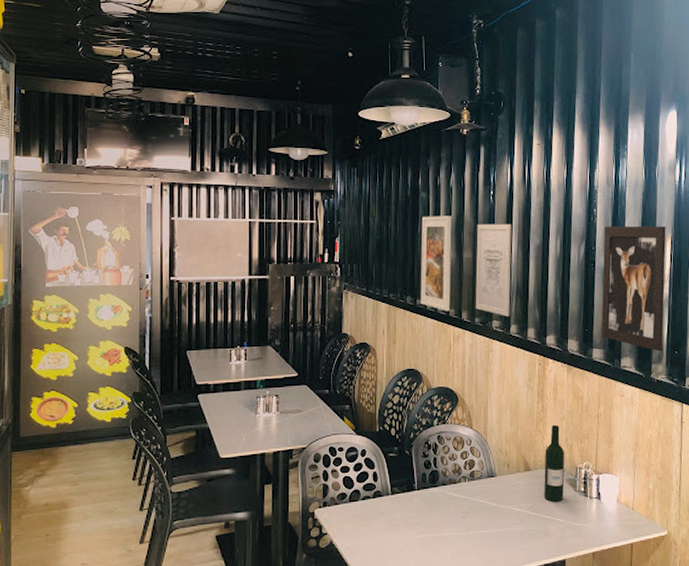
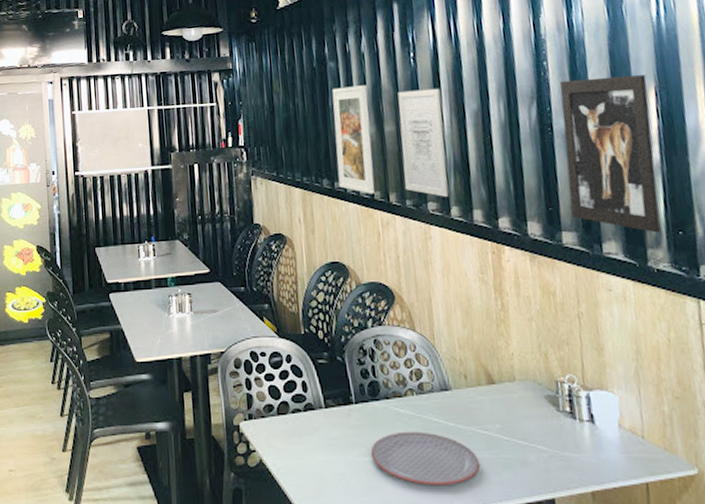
plate: none [426,511,513,555] -> present [370,431,480,485]
wine bottle: present [543,424,565,503] -> none [511,326,544,425]

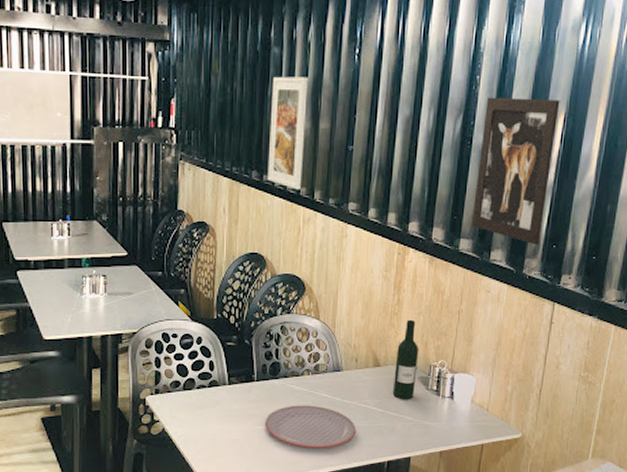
wall art: present [397,88,449,197] -> none [330,88,378,198]
wine bottle: none [511,326,544,425] -> present [392,319,419,400]

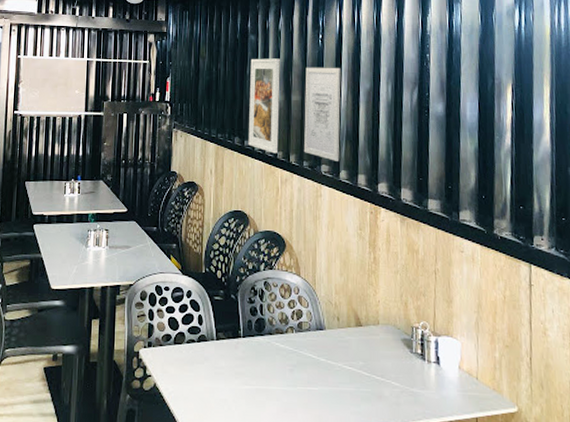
plate: present [265,405,356,448] -> none [252,364,343,413]
wall art: none [330,88,378,198] -> present [303,67,341,161]
wine bottle: present [392,319,419,400] -> none [376,278,400,364]
wall art: present [471,97,560,245] -> none [437,72,507,206]

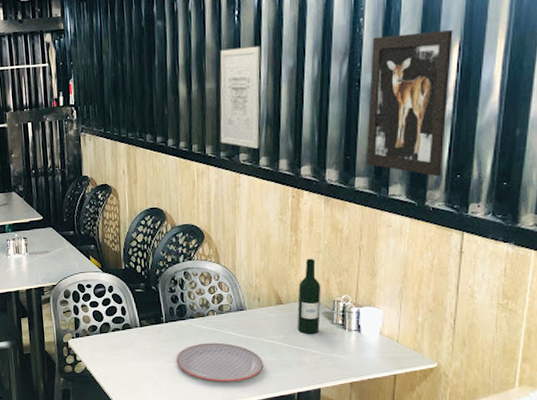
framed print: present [248,58,280,154] -> none [158,43,193,148]
plate: none [252,364,343,413] -> present [176,342,264,382]
wine bottle: none [376,278,400,364] -> present [297,258,321,335]
wall art: none [437,72,507,206] -> present [365,30,453,177]

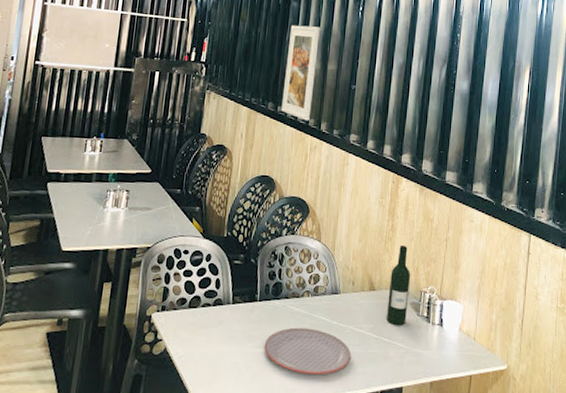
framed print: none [158,43,193,148] -> present [281,25,320,121]
wall art: present [220,45,261,149] -> none [334,37,377,131]
wall art: present [365,30,453,177] -> none [455,51,526,180]

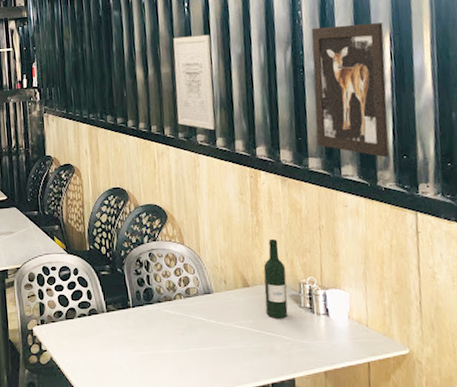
plate: present [264,327,351,375] -> none [144,328,235,372]
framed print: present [281,25,320,121] -> none [115,32,152,128]
wall art: none [334,37,377,131] -> present [173,34,215,130]
wall art: none [455,51,526,180] -> present [311,23,389,158]

